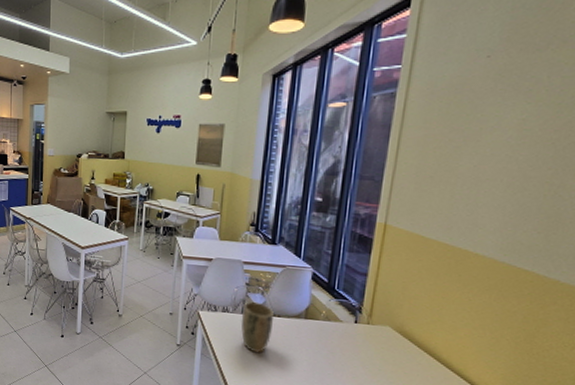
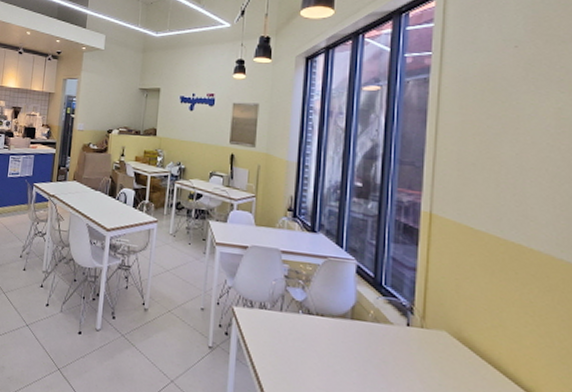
plant pot: present [241,301,274,353] -> none [280,296,316,360]

